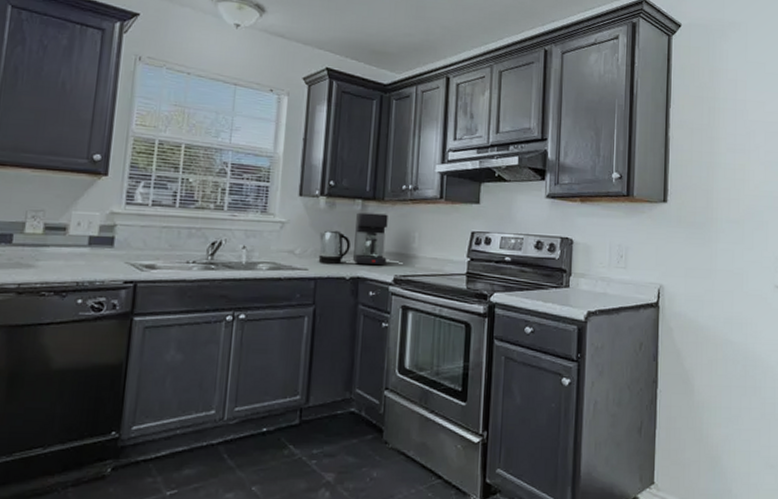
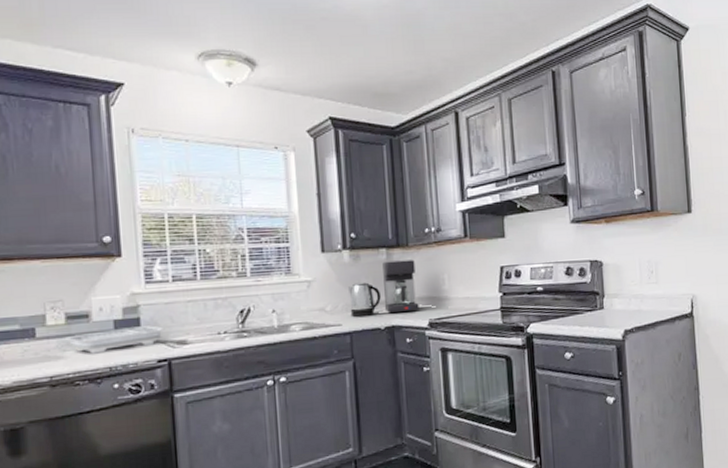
dish rack: none [38,245,136,267] -> present [64,326,165,354]

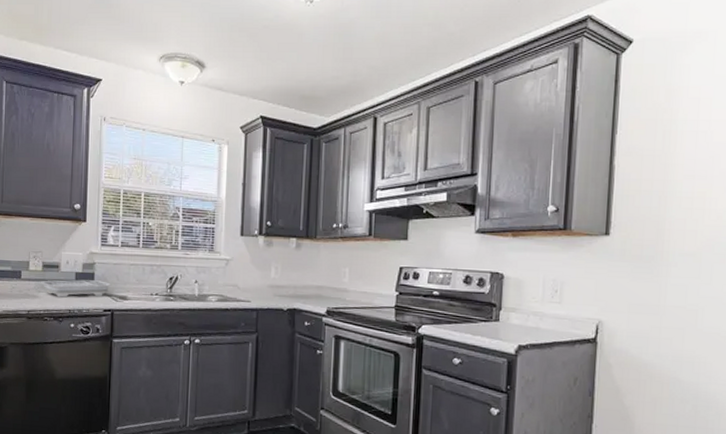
kettle: present [348,282,381,317] -> none [259,266,287,297]
coffee maker: present [382,259,419,314] -> none [289,250,321,298]

